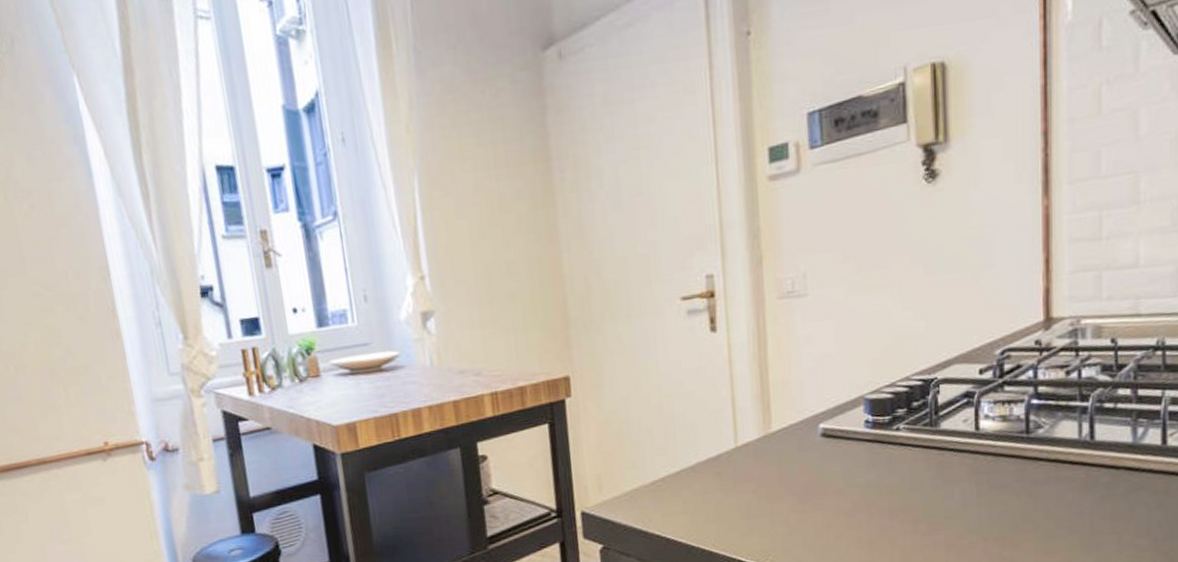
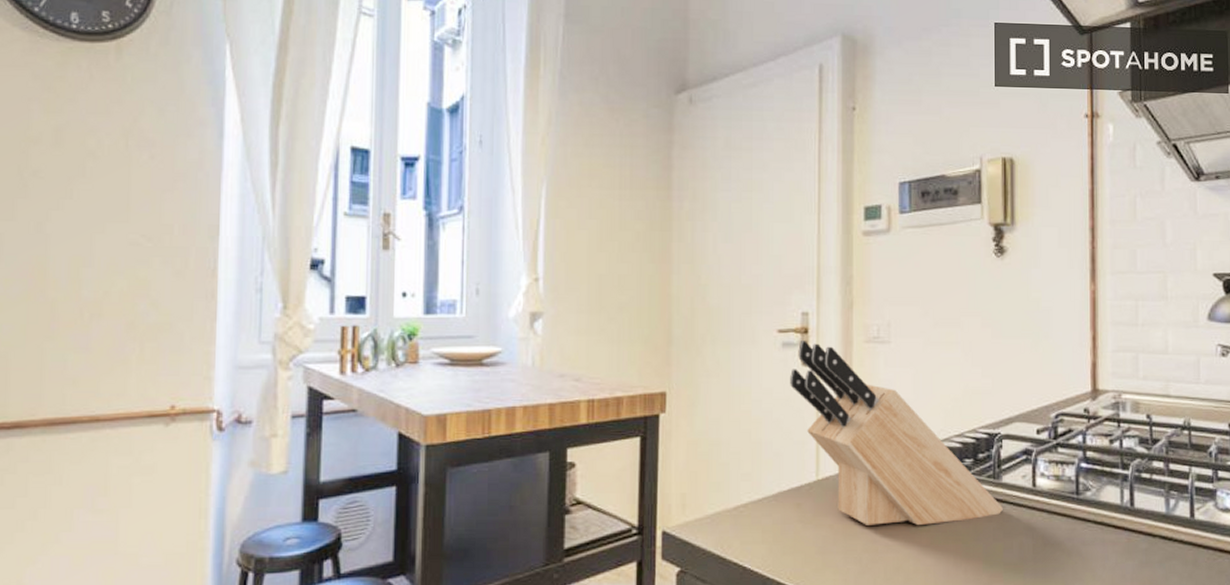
knife block: none [698,305,942,487] -> present [790,341,1003,526]

